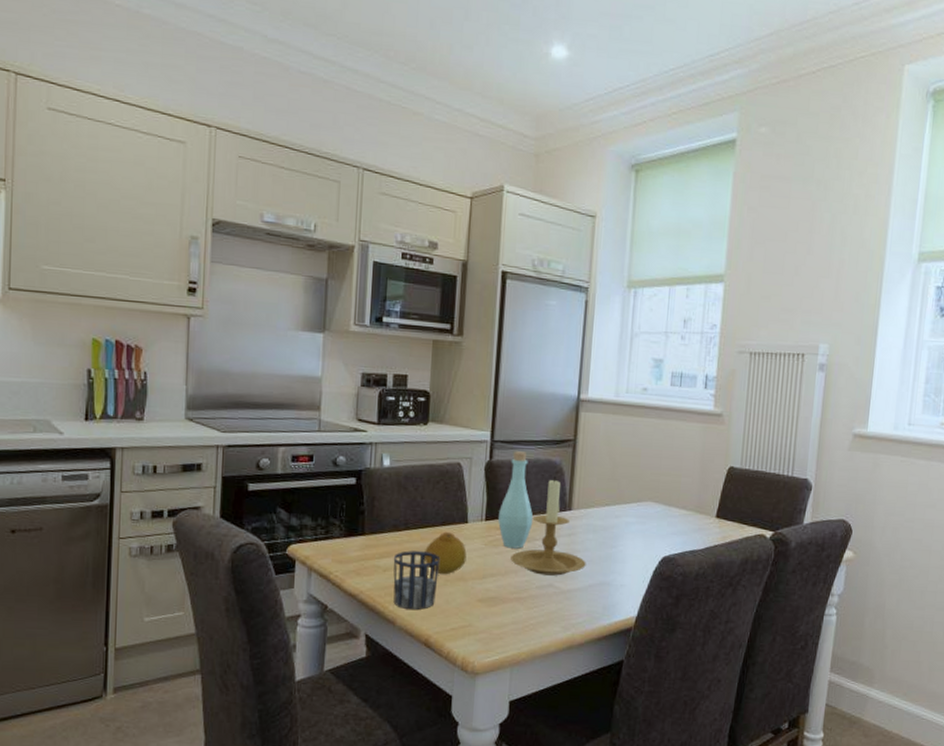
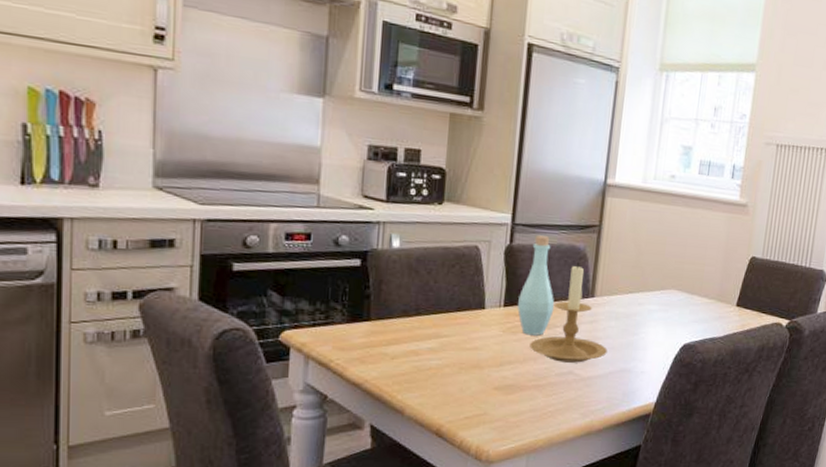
cup: present [393,551,439,610] -> none [402,337,454,398]
fruit: present [424,531,467,575] -> none [437,317,483,363]

